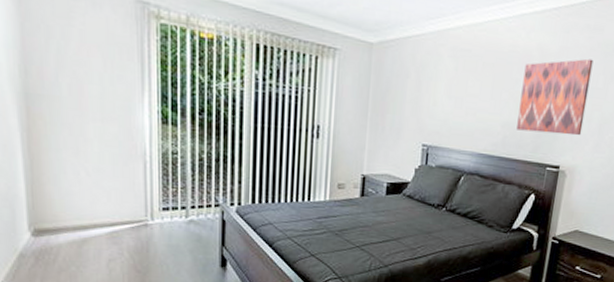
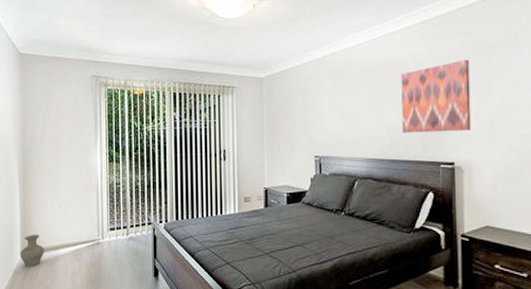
vase: none [27,209,65,250] -> present [20,235,44,267]

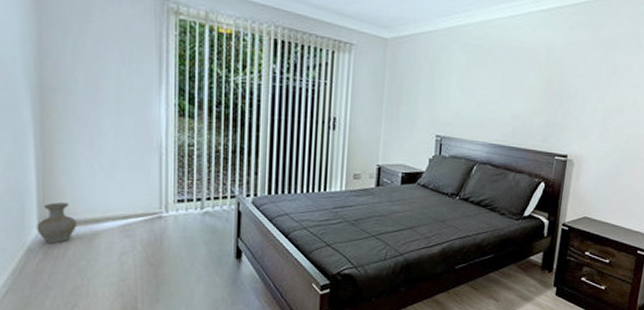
wall art: present [401,59,472,133] -> none [526,54,597,126]

